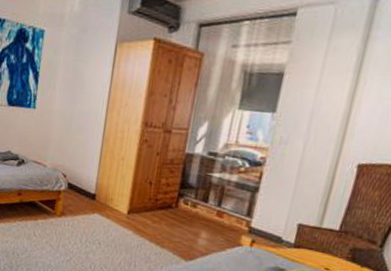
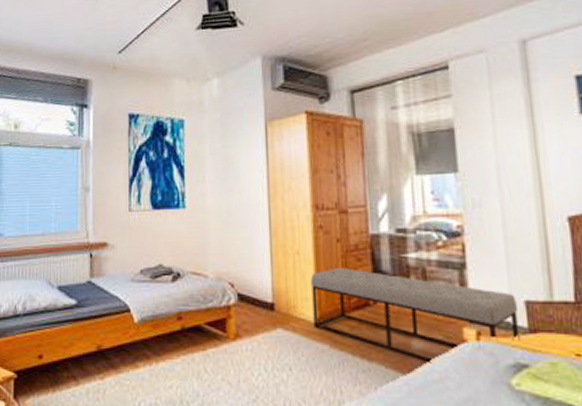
bench: none [124,175,292,257] -> present [310,267,520,364]

